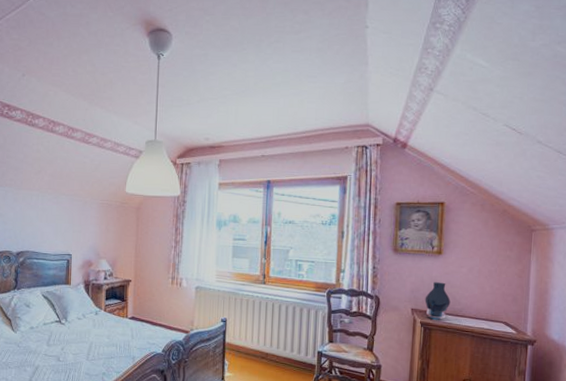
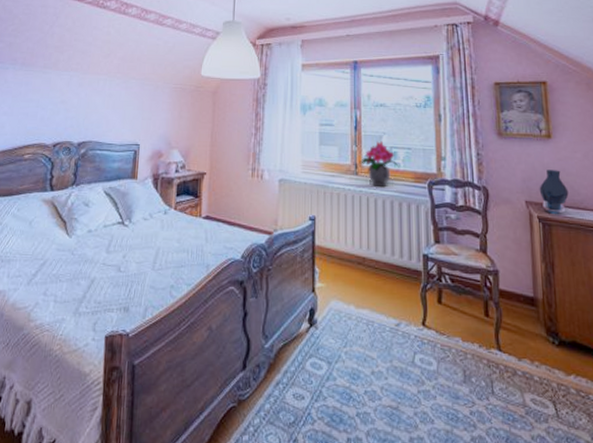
potted flower: none [267,255,303,295] -> present [359,141,399,188]

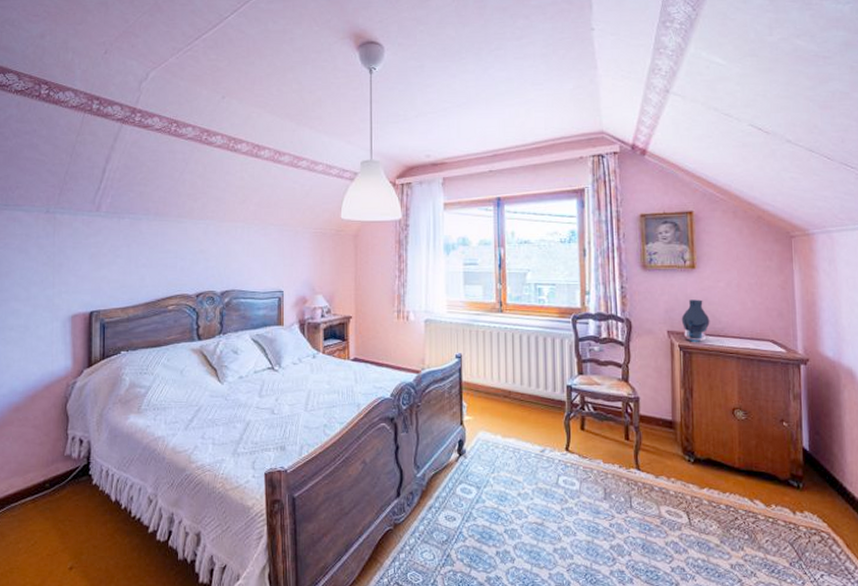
potted flower: present [359,141,399,188] -> none [504,278,544,324]

